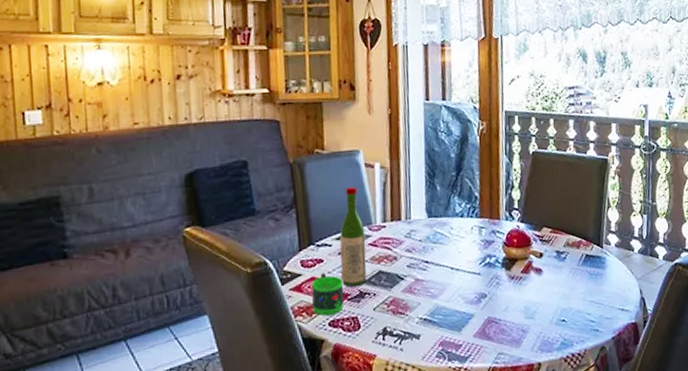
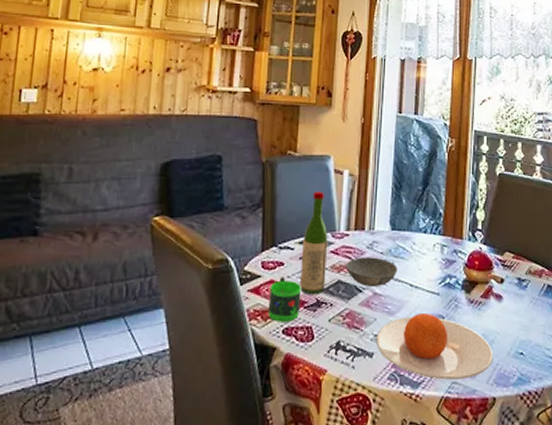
bowl: none [385,245,437,274] -> present [346,257,398,286]
plate: none [421,292,537,353] -> present [376,312,494,380]

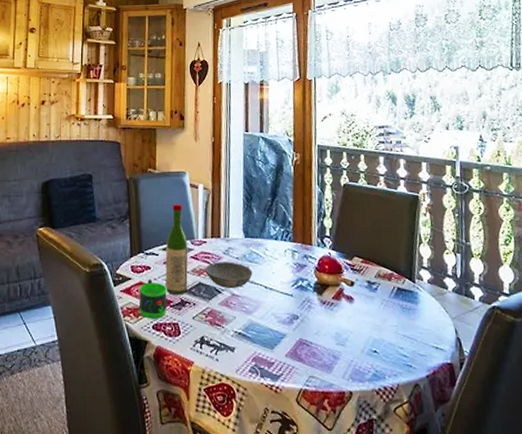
plate: present [376,312,494,380] -> none [236,312,348,374]

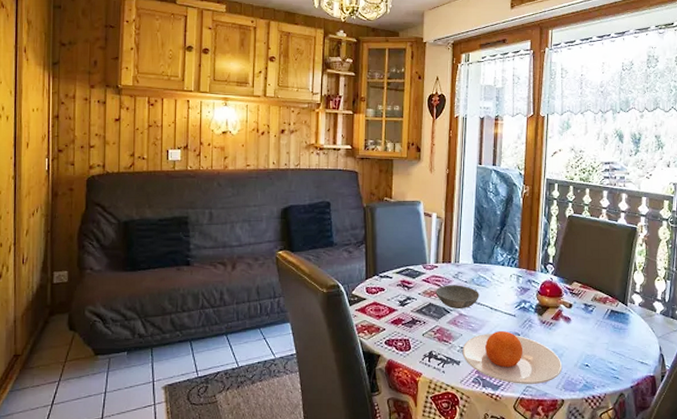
mug: present [139,279,167,319] -> none [373,300,399,335]
wine bottle: present [165,204,189,294] -> none [398,231,420,314]
plate: none [236,312,348,374] -> present [462,330,563,384]

